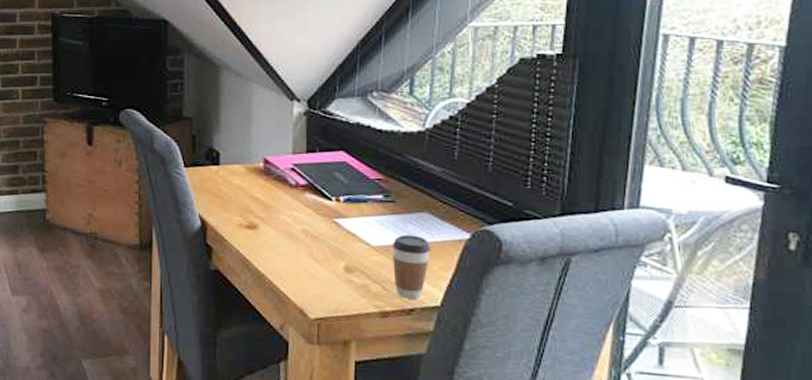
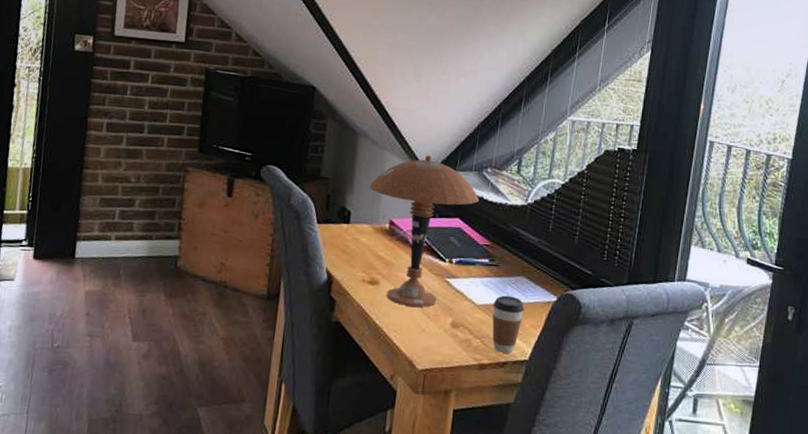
table lamp: none [237,83,365,251] -> present [369,155,479,307]

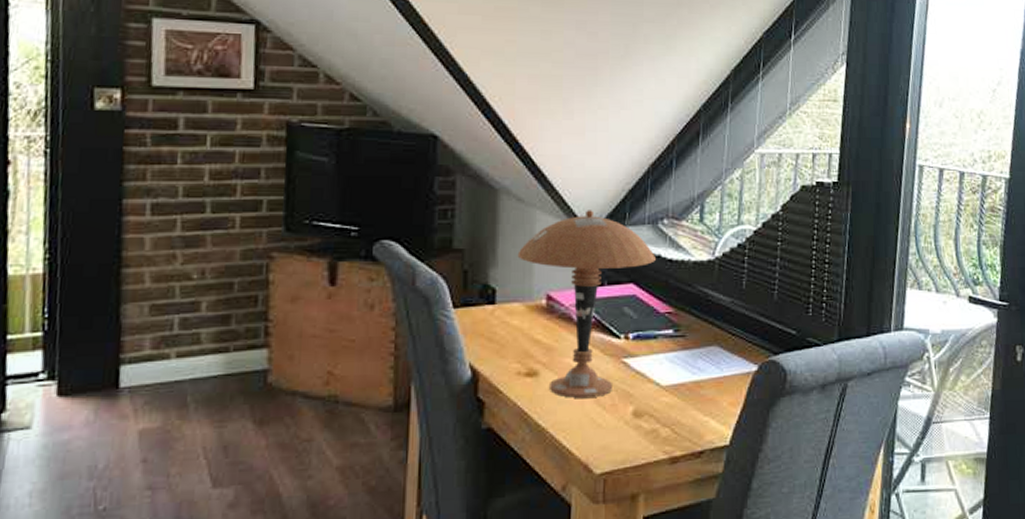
coffee cup: present [492,295,525,354] -> none [682,370,721,441]

